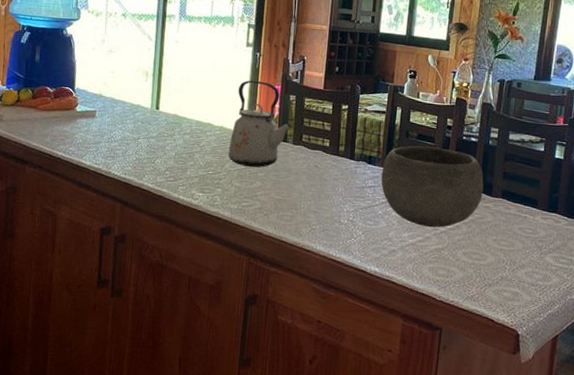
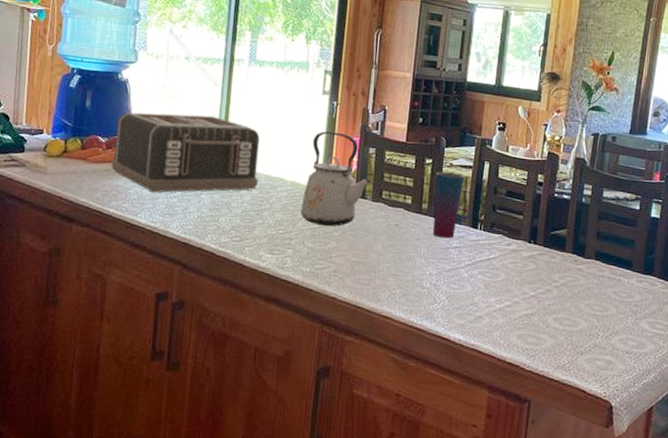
toaster: none [58,64,190,138] -> present [111,112,260,193]
cup: none [349,117,378,179] -> present [432,171,464,239]
bowl: present [381,145,484,228] -> none [467,203,576,292]

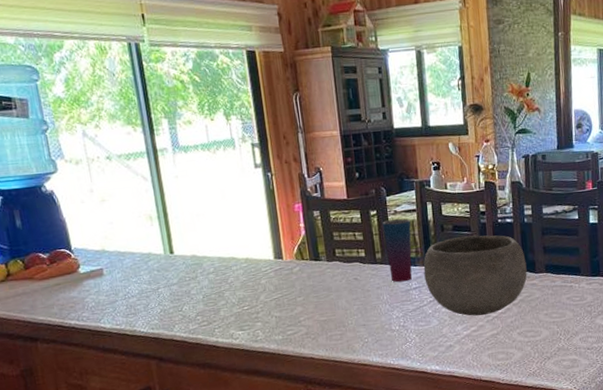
toaster: present [111,112,260,193] -> none [53,210,213,297]
kettle: present [300,131,372,227] -> none [255,202,323,294]
bowl: none [467,203,576,292] -> present [423,235,527,316]

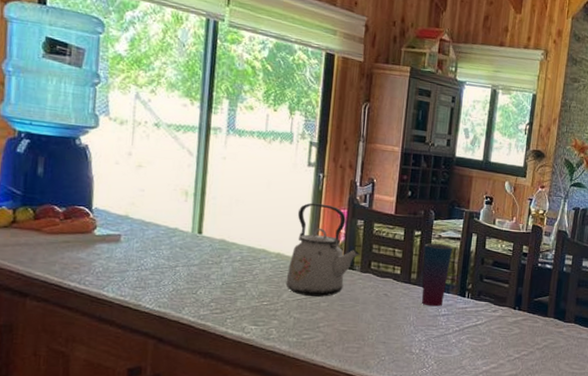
kettle: none [255,202,323,294] -> present [285,202,360,297]
bowl: present [423,235,527,316] -> none [455,272,558,354]

